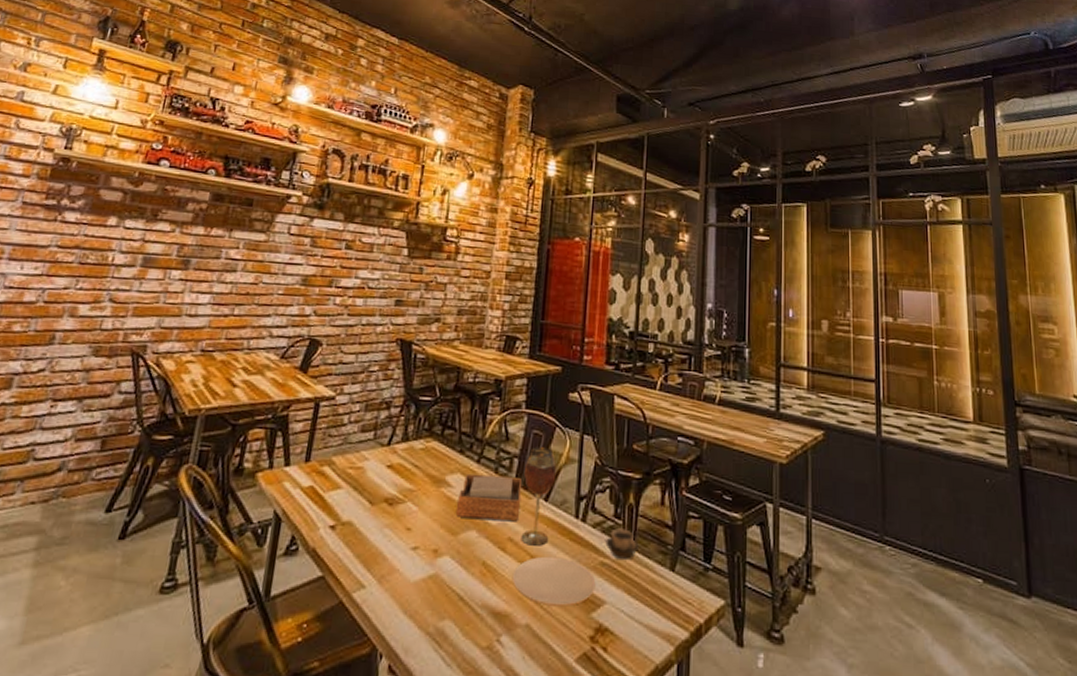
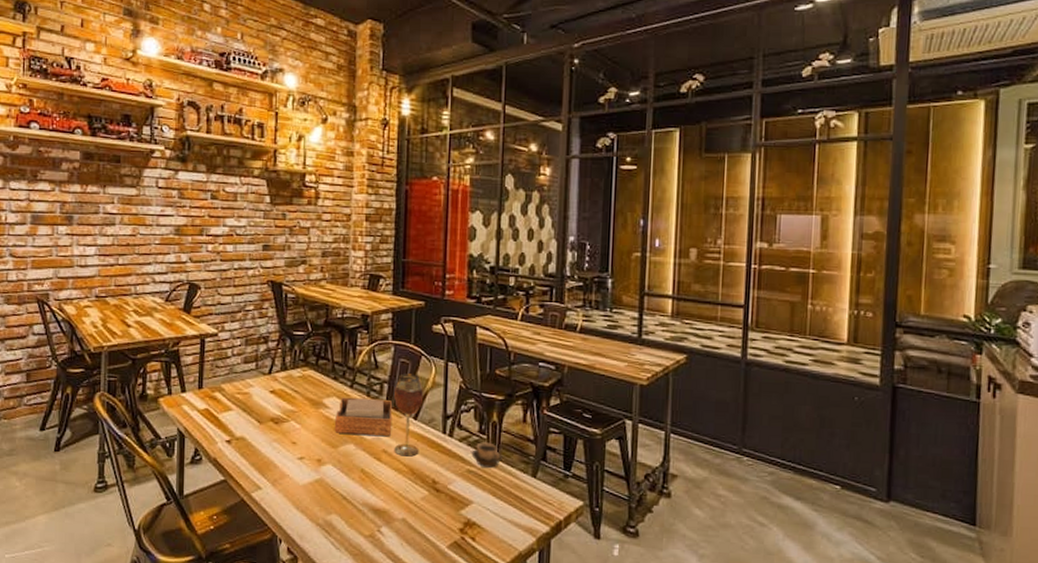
plate: present [512,556,596,607] -> none [388,465,464,505]

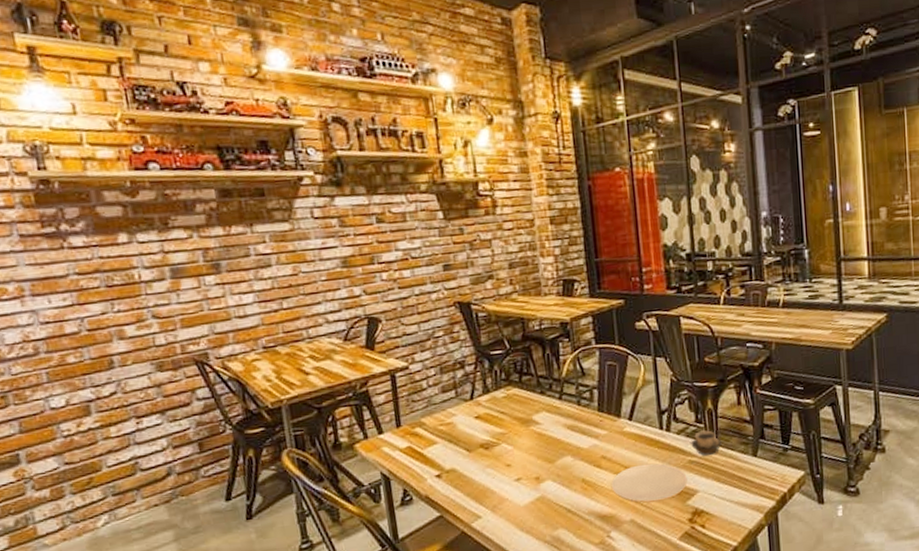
napkin holder: present [334,397,393,437] -> none [548,405,608,448]
plate: none [388,465,464,505] -> present [610,463,688,503]
wineglass: present [394,373,424,457] -> none [605,375,639,459]

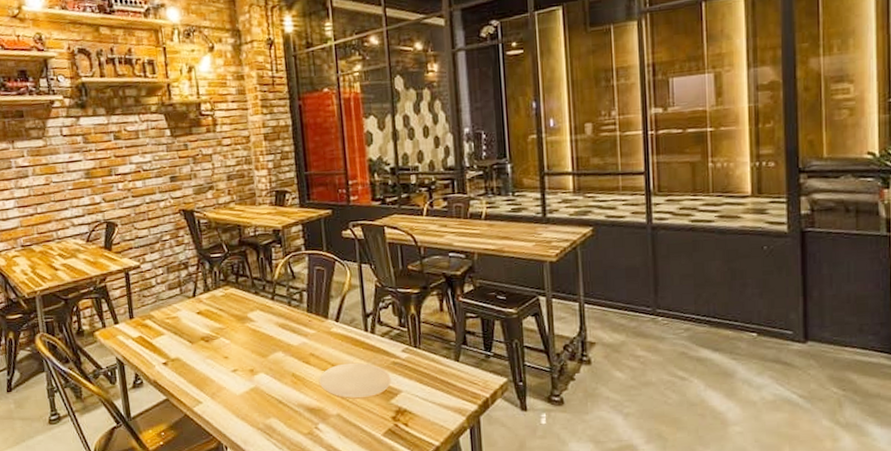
cup: present [691,430,722,455] -> none [394,334,425,358]

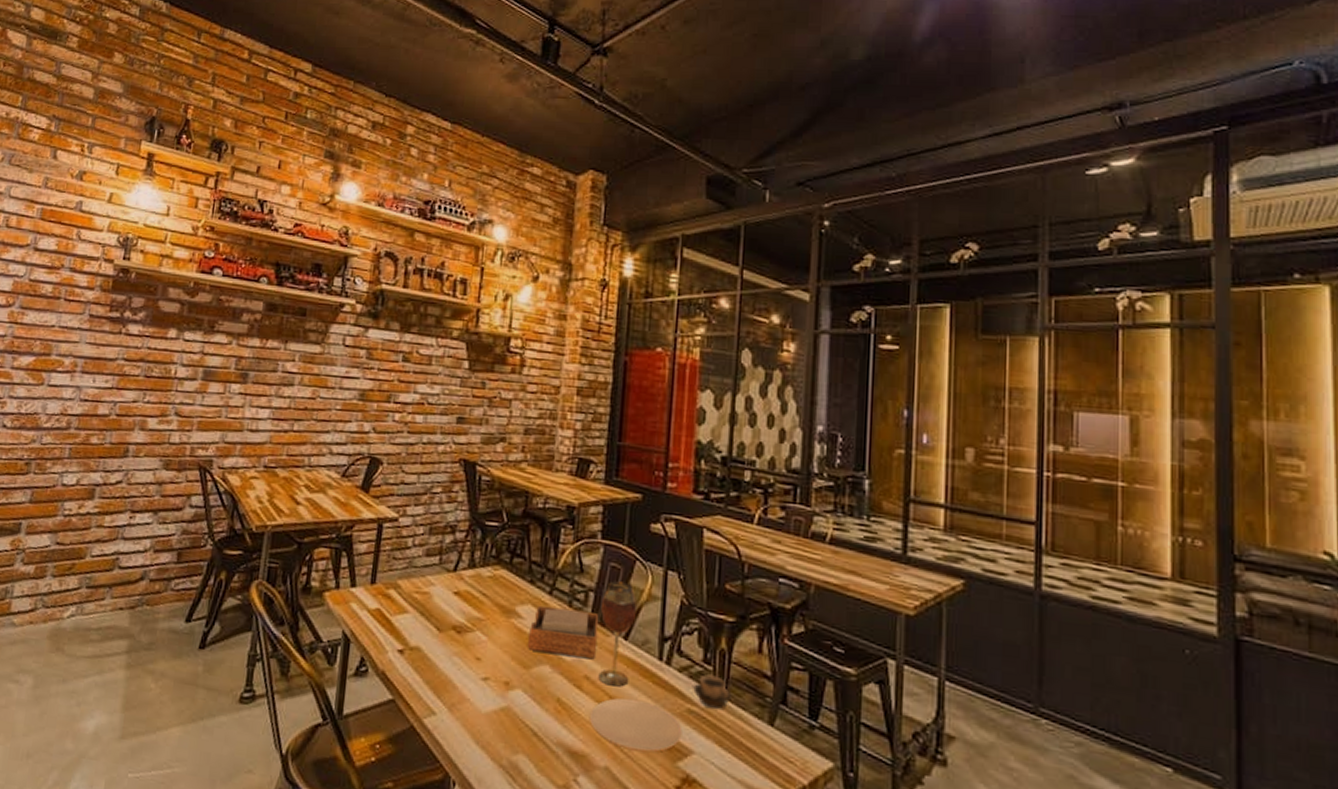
napkin holder: none [261,306,317,344] -> present [527,605,599,660]
wineglass: none [314,279,345,357] -> present [598,581,638,687]
cup: none [394,334,425,358] -> present [693,674,732,709]

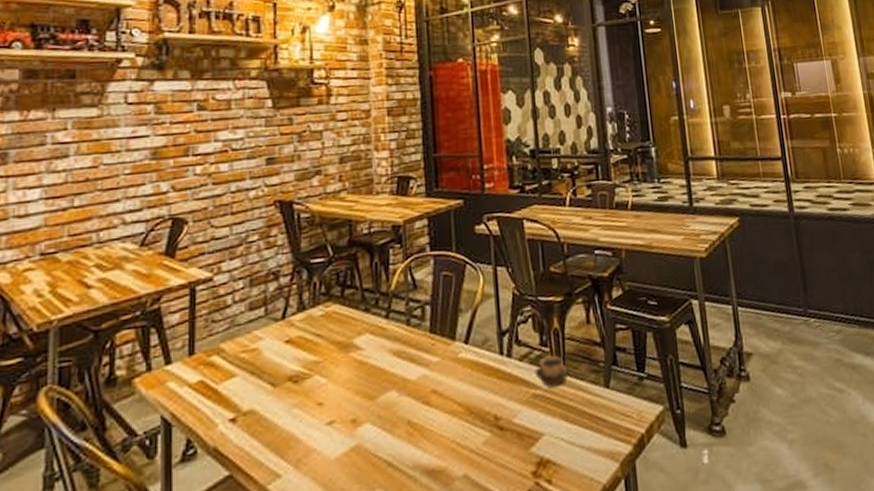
napkin holder: present [527,605,599,660] -> none [370,324,441,380]
plate: present [589,697,682,753] -> none [441,398,531,452]
wineglass: present [598,581,638,687] -> none [439,287,475,393]

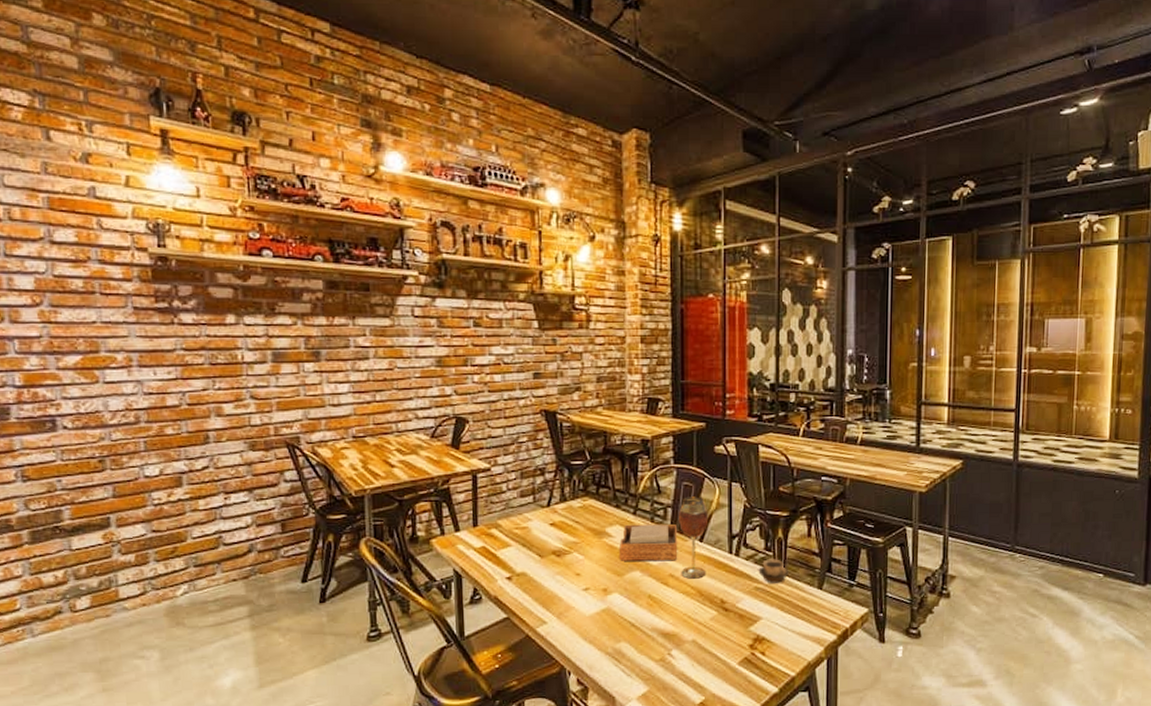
napkin holder: none [370,324,441,380] -> present [619,523,678,562]
wineglass: none [439,287,475,393] -> present [679,496,709,579]

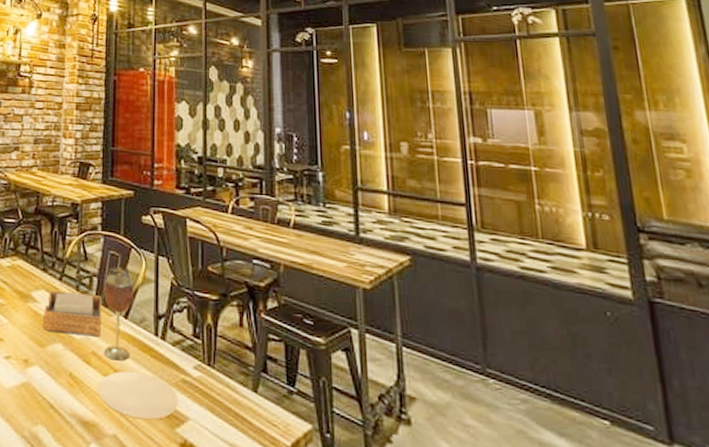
plate: none [676,586,752,625] -> present [97,370,179,421]
cup: present [758,559,789,583] -> none [186,347,219,378]

